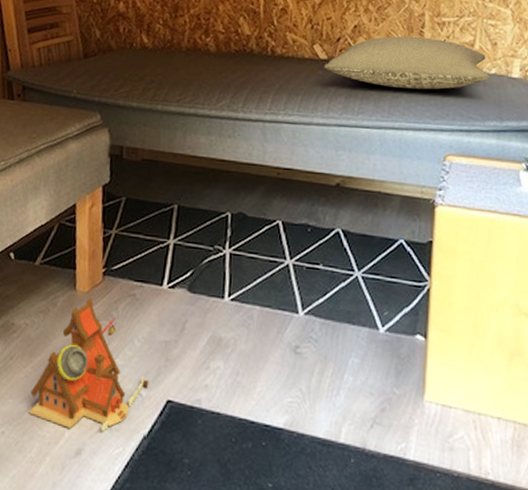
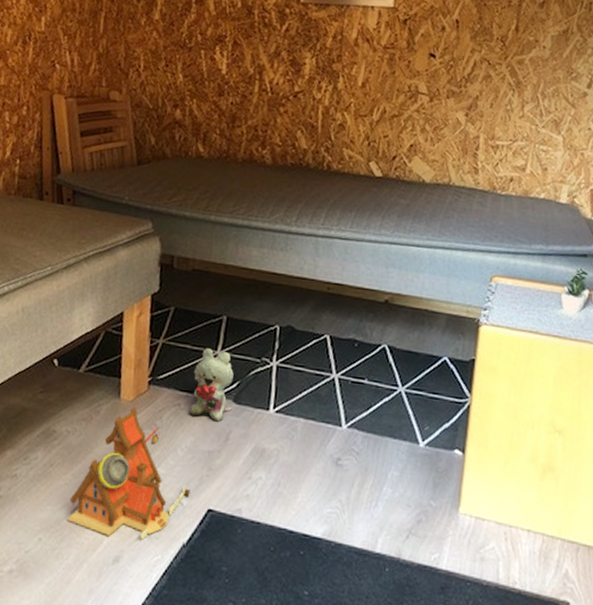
plush toy: none [144,238,187,311] -> present [189,348,234,422]
pillow: present [324,36,490,90] -> none [379,157,538,212]

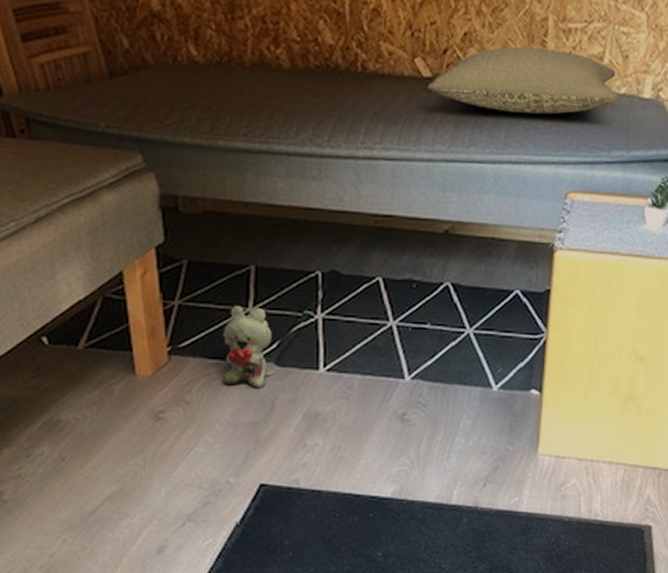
toy house: present [66,406,191,540] -> none [93,382,237,526]
pillow: none [379,157,538,212] -> present [428,46,619,115]

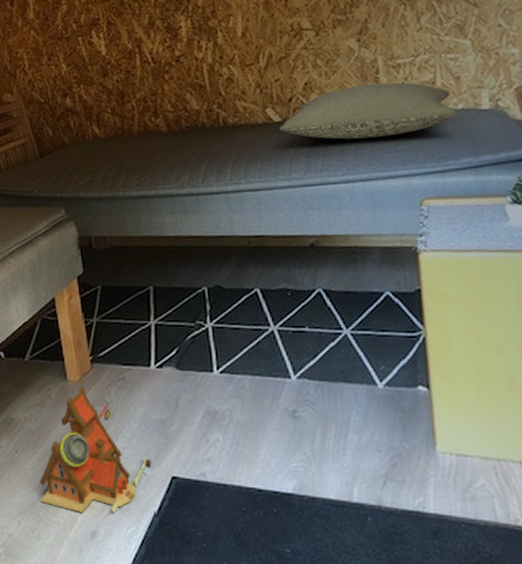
toy house: none [93,382,237,526] -> present [39,386,152,513]
plush toy: present [222,306,274,389] -> none [131,320,176,390]

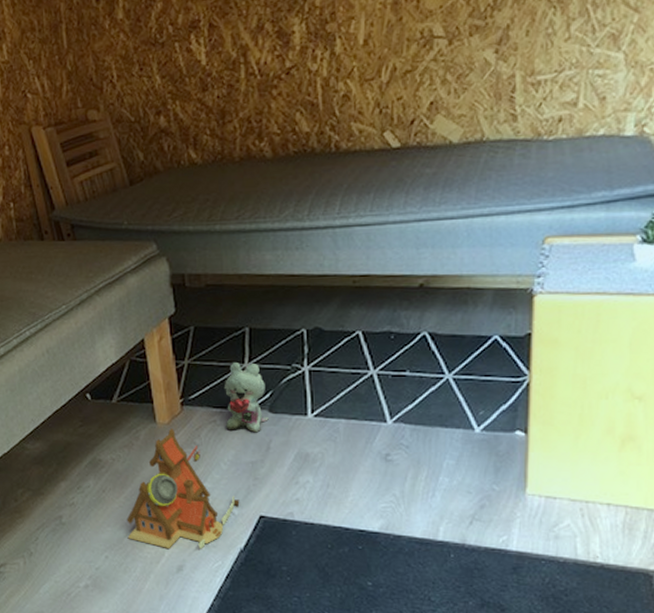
plush toy: none [131,320,176,390] -> present [224,363,269,433]
pillow: present [280,82,457,140] -> none [398,103,597,169]

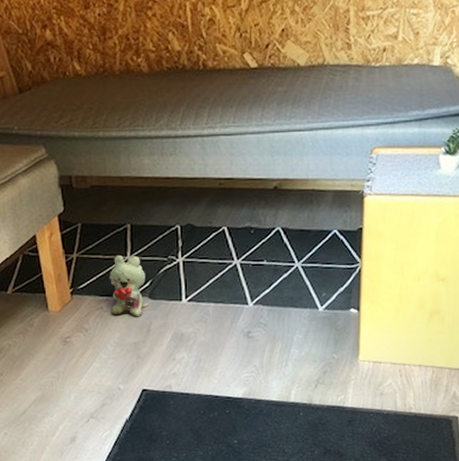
toy house: present [126,428,240,549] -> none [23,315,125,422]

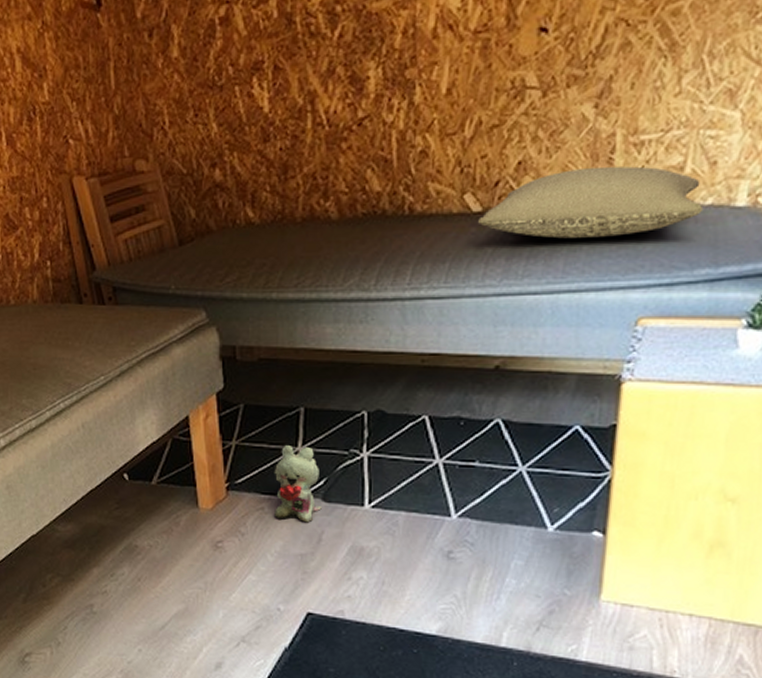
pillow: none [255,34,412,89] -> present [478,166,704,239]

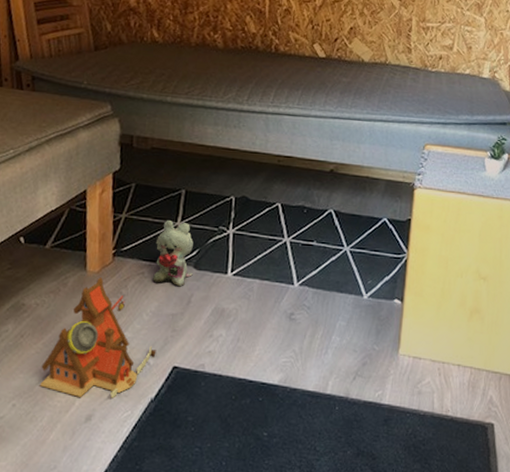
toy house: none [163,514,286,646] -> present [39,277,157,399]
pillow: present [478,166,704,239] -> none [323,38,464,87]

